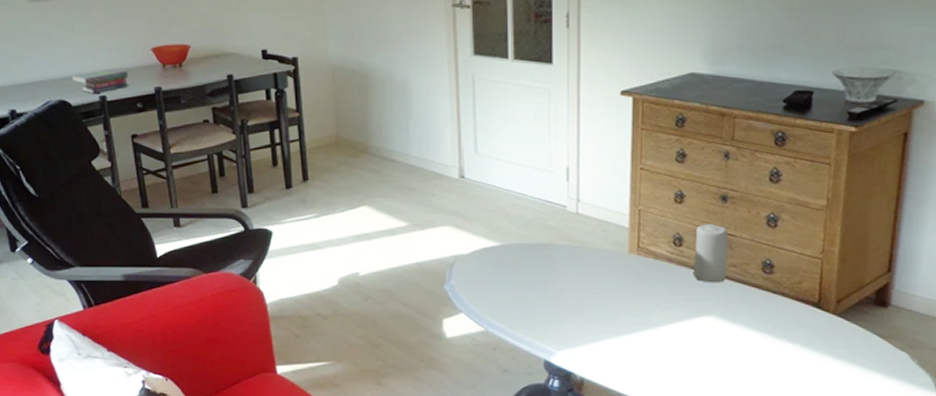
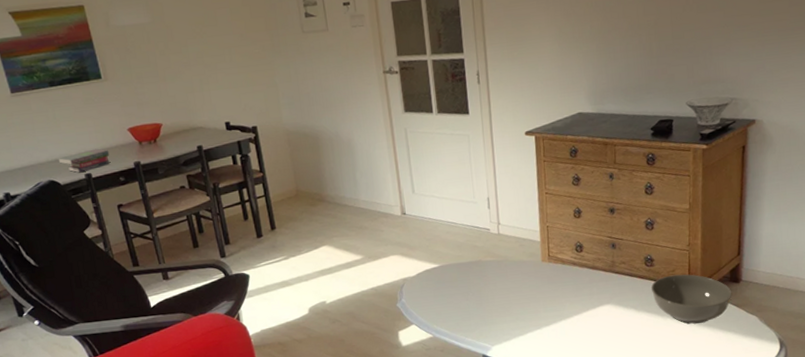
candle: present [693,224,728,283] -> none [592,231,619,279]
bowl: none [767,288,876,353] -> present [650,274,732,324]

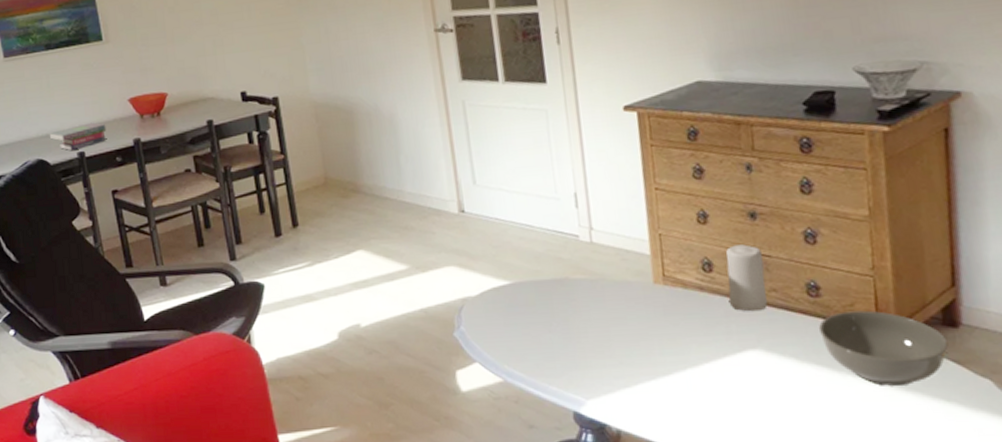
candle: none [592,231,619,279] -> present [726,244,769,312]

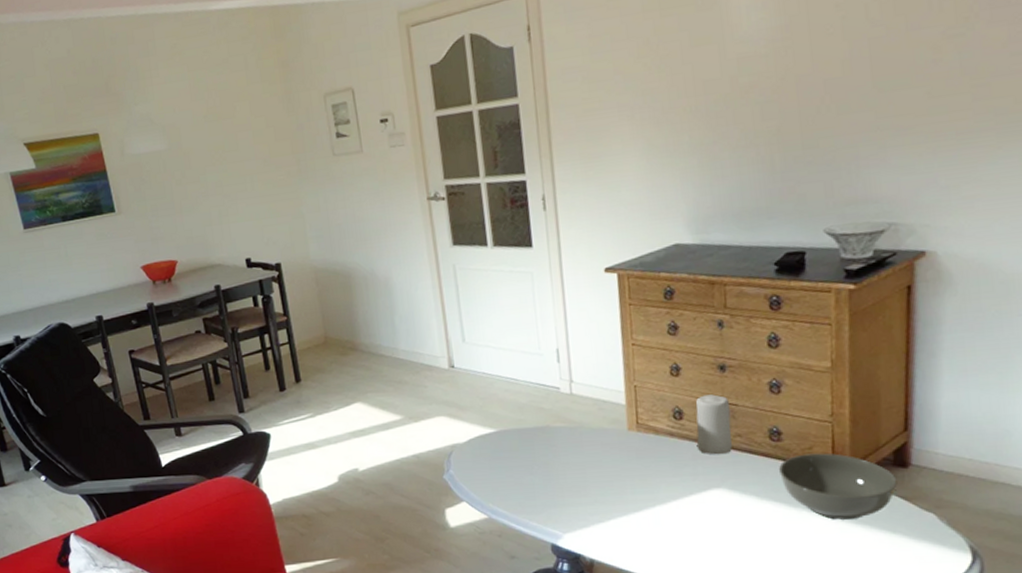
books: present [49,122,107,151] -> none [69,288,122,315]

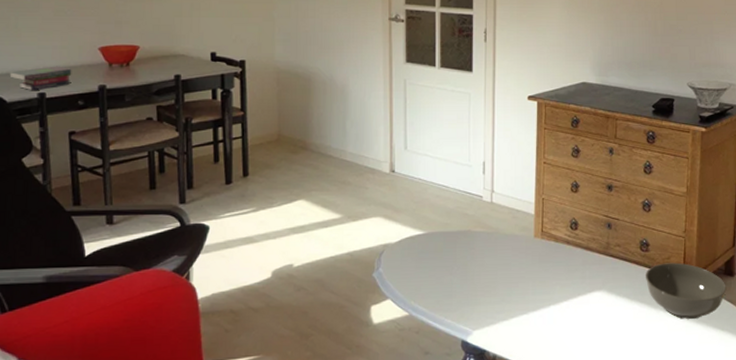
books: none [69,288,122,315] -> present [9,66,72,91]
candle: present [696,394,733,455] -> none [586,210,614,262]

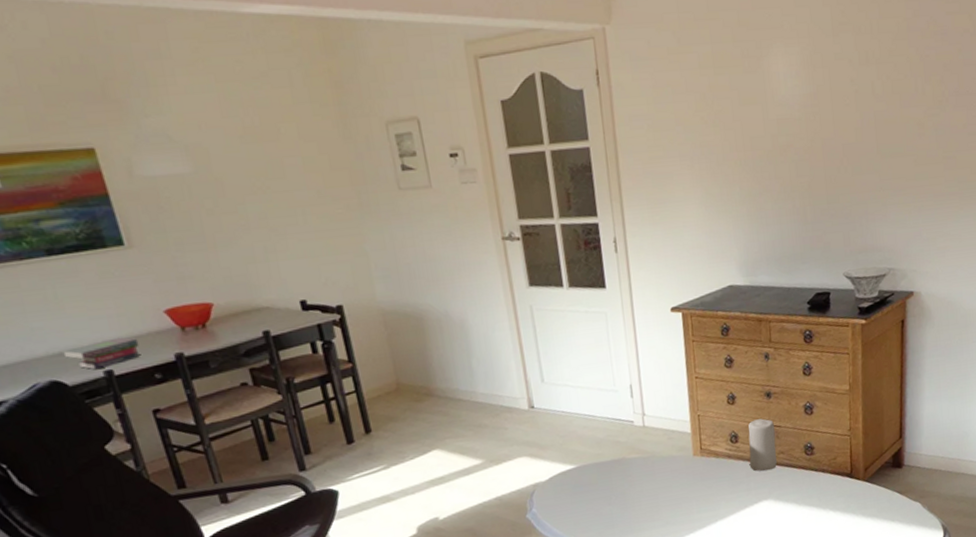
candle: none [586,210,614,262] -> present [748,418,778,472]
bowl: present [645,262,726,319] -> none [811,461,895,516]

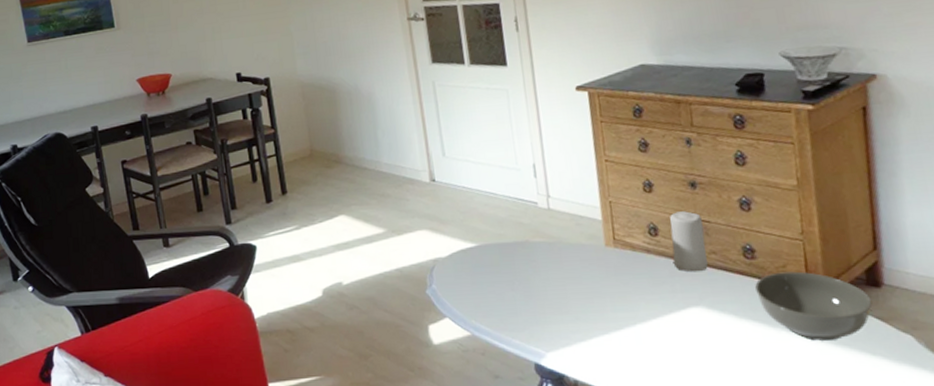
books: present [63,337,140,370] -> none [66,100,117,126]
bowl: none [811,461,895,516] -> present [754,271,873,341]

